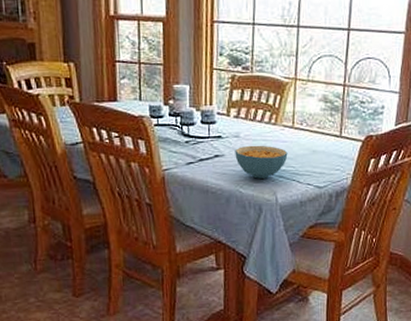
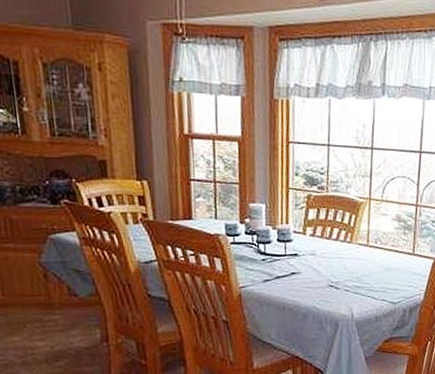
cereal bowl: present [235,145,288,179] -> none [311,262,363,295]

